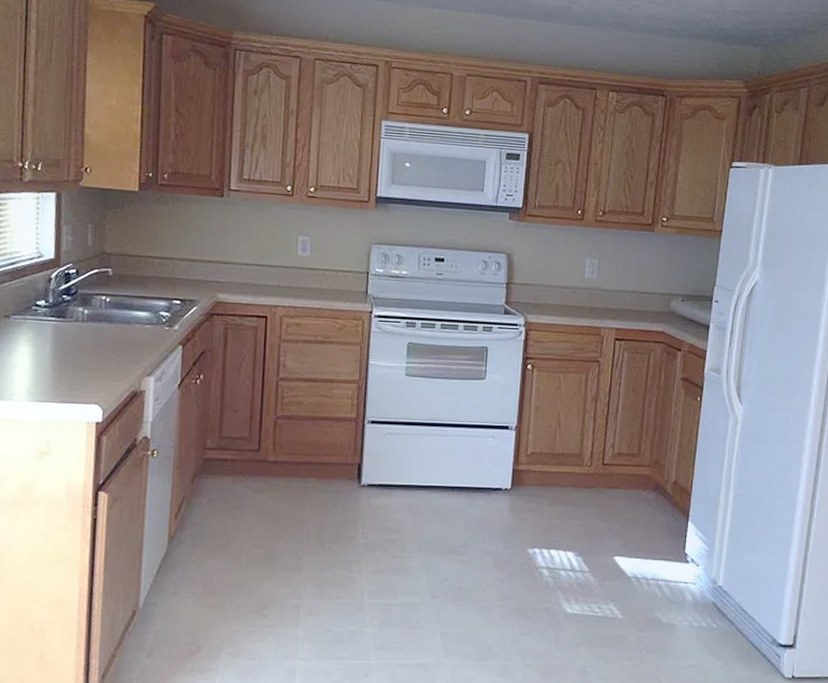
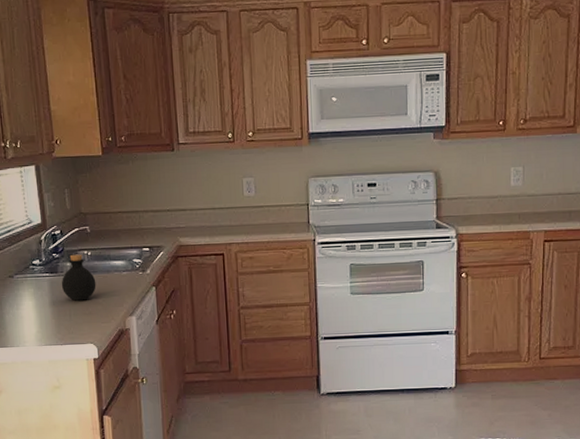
bottle: none [68,298,112,353] -> present [61,254,96,301]

